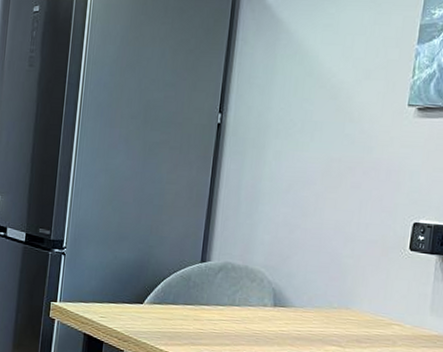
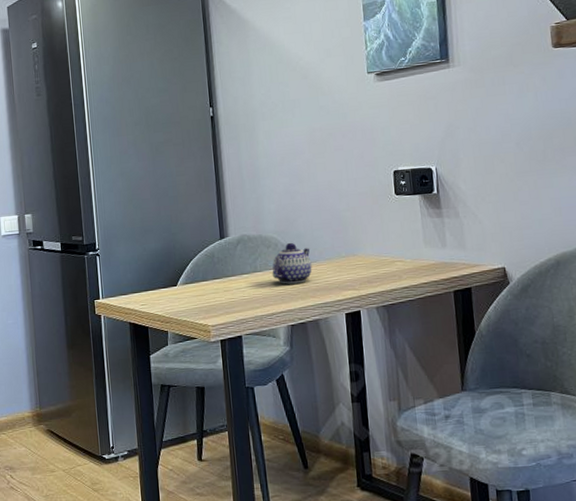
teapot: none [250,280,299,328] -> present [272,242,312,284]

